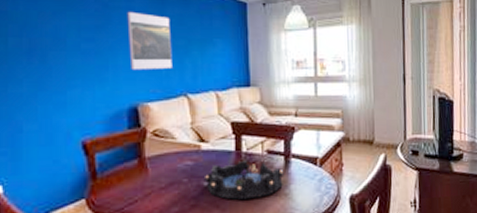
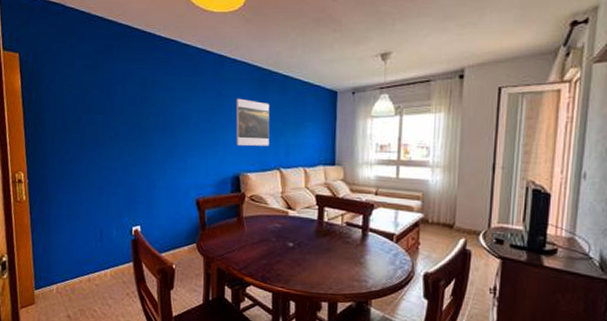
decorative bowl: present [205,161,284,201] -> none [290,229,361,263]

